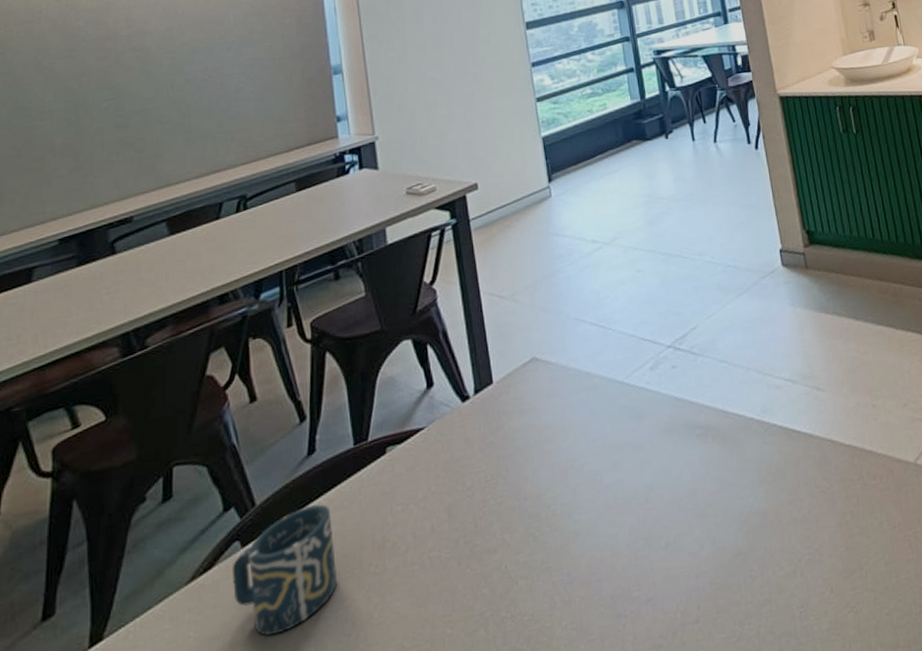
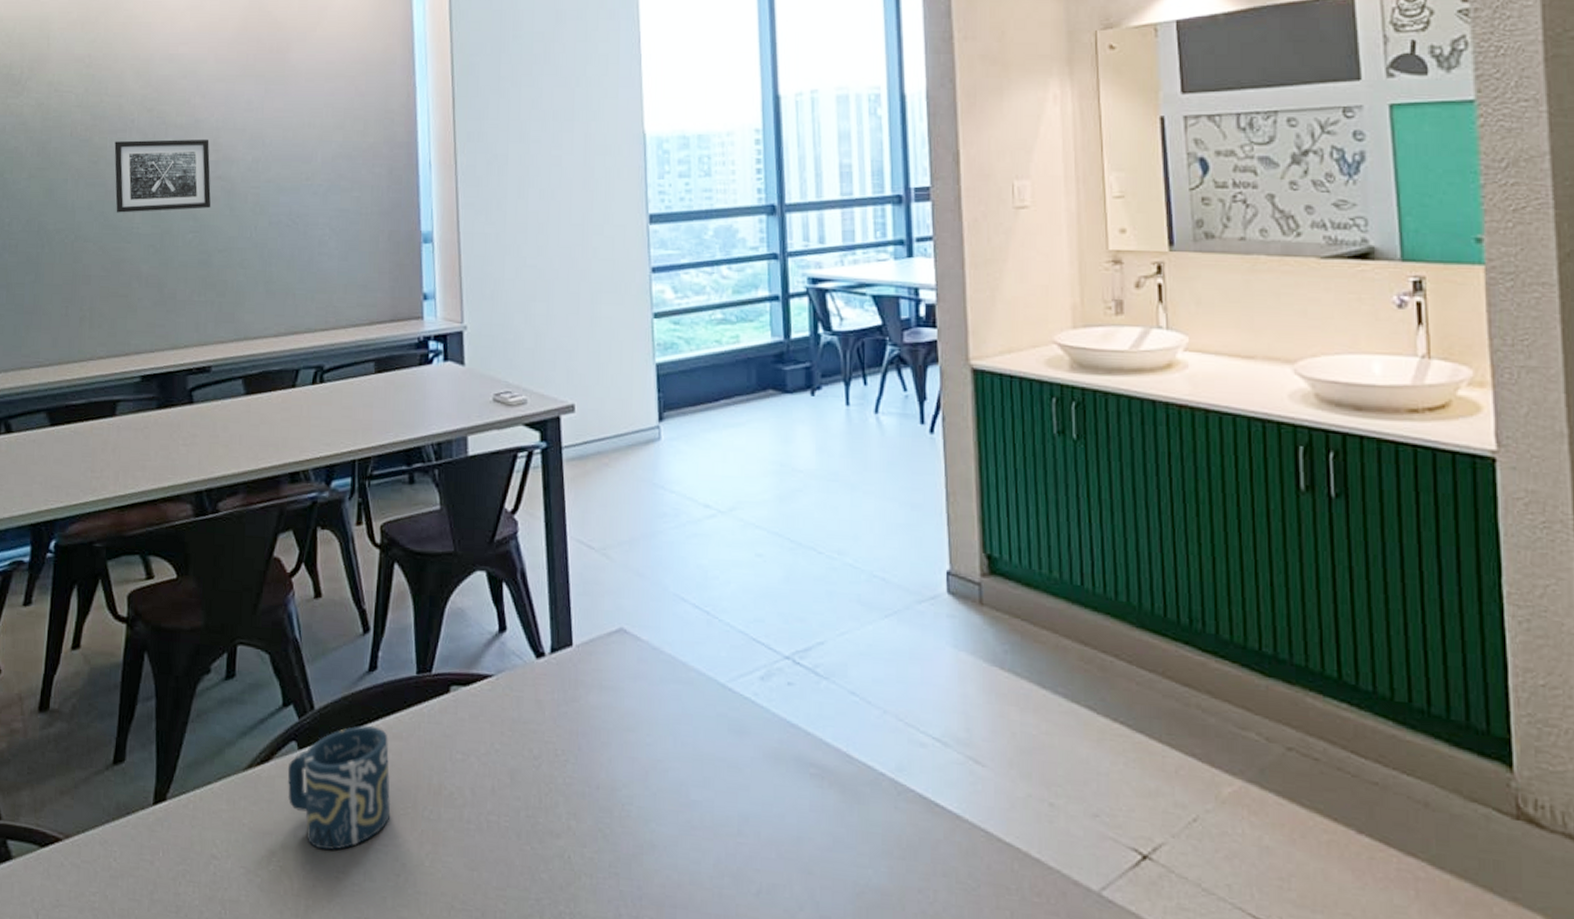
wall art: none [22,17,126,96] -> present [114,139,211,213]

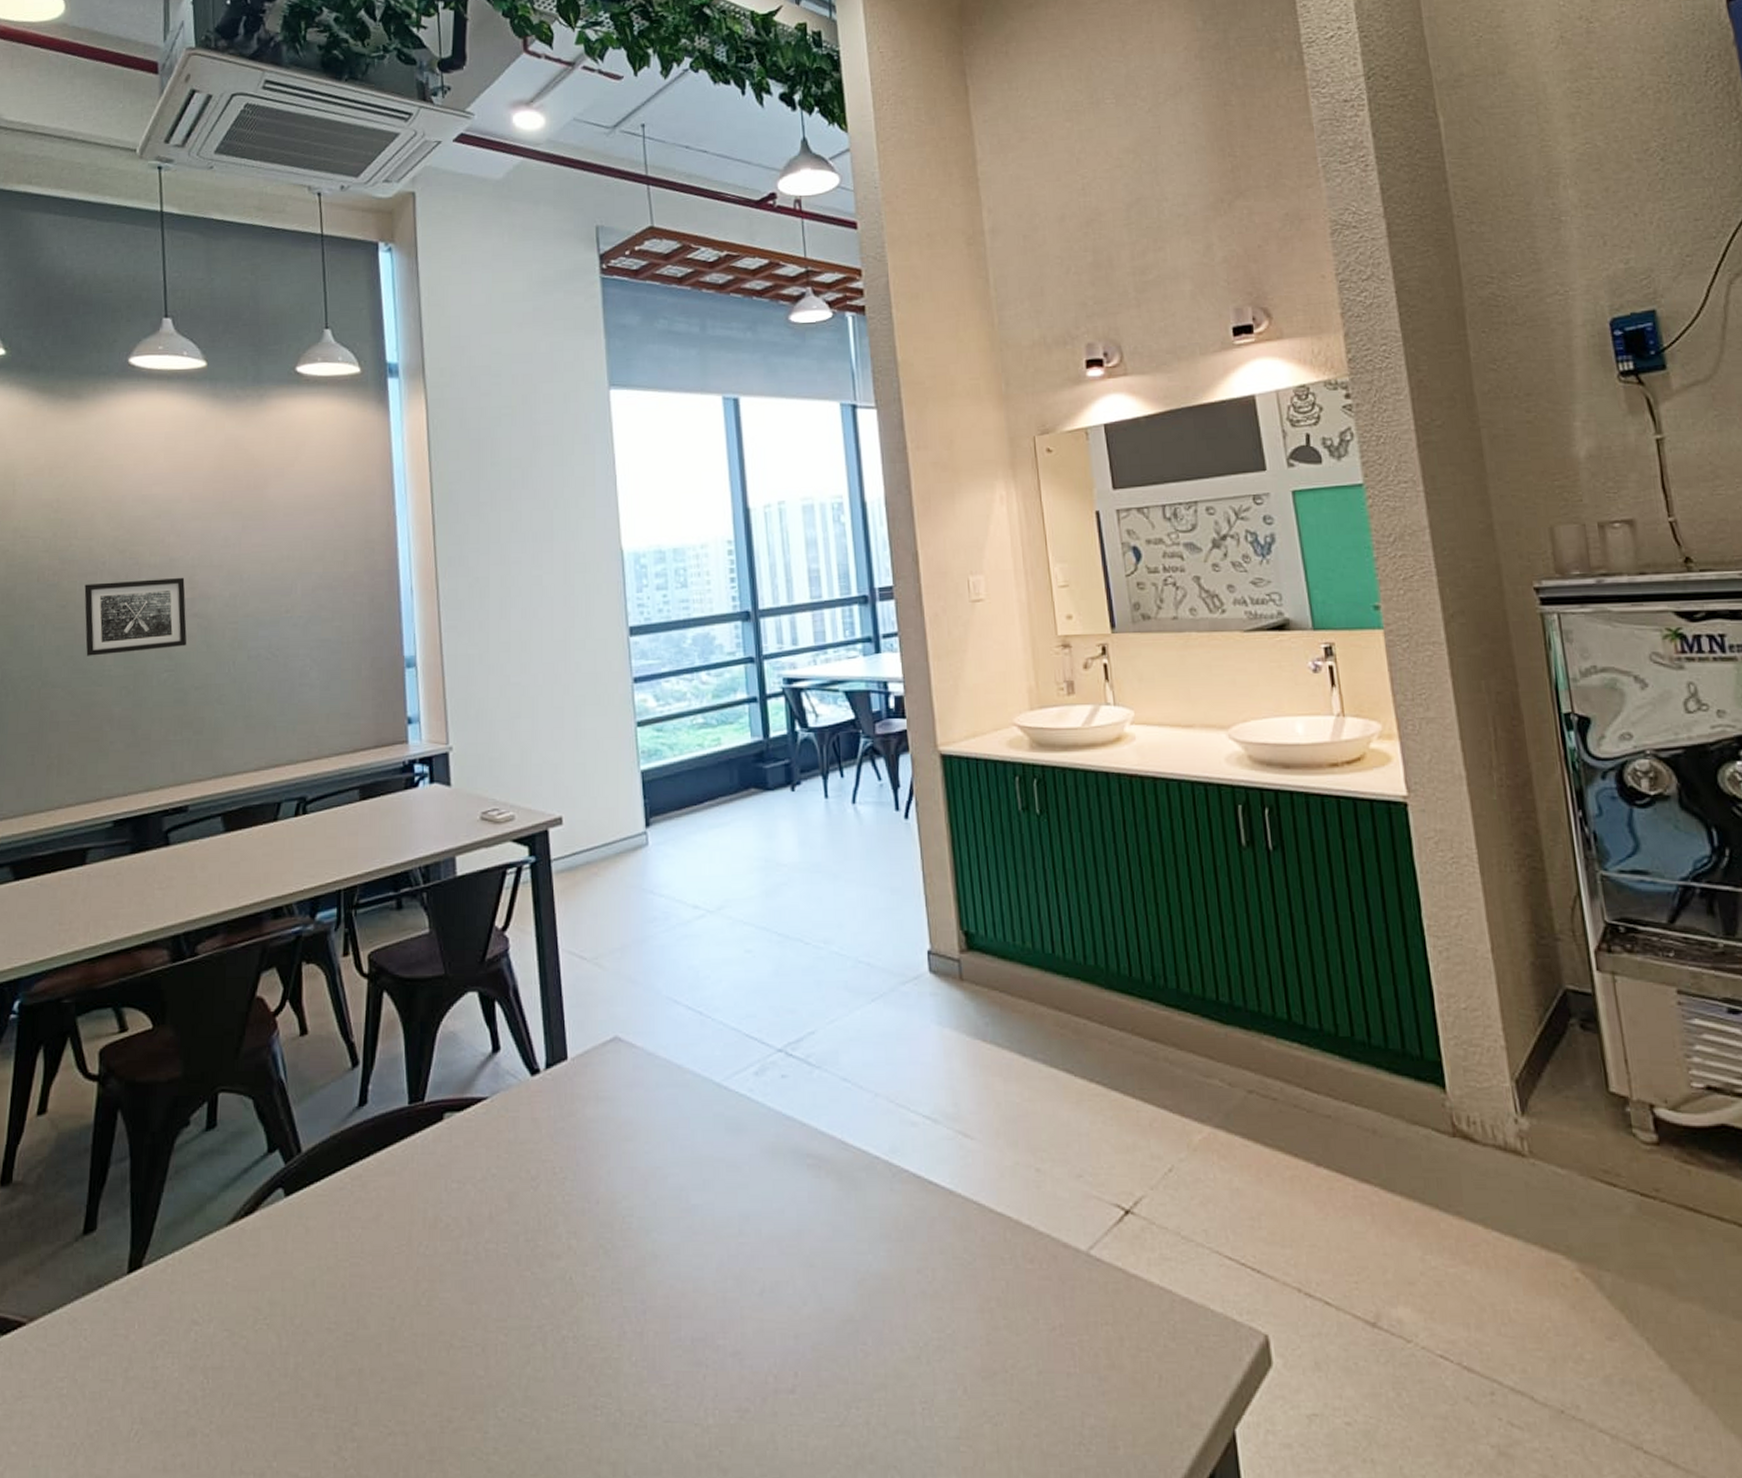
cup: present [287,725,391,850] -> none [274,1163,385,1301]

